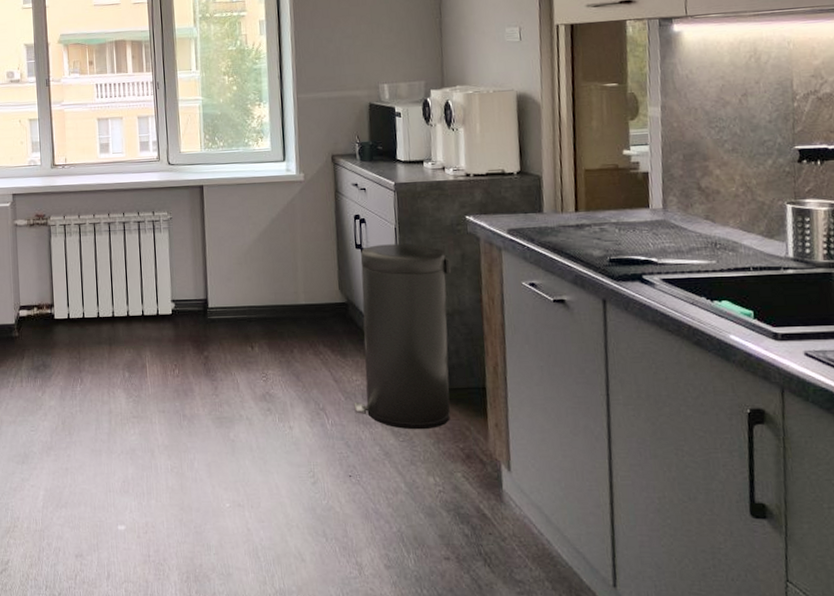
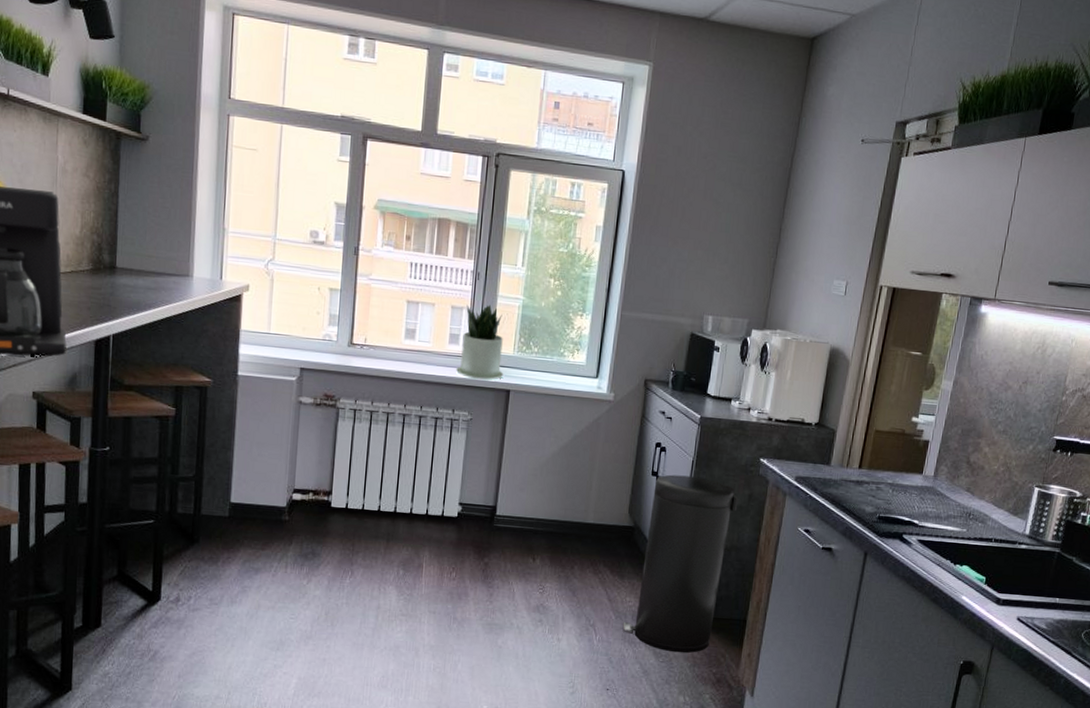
planter: none [149,109,195,181] -> present [455,304,504,381]

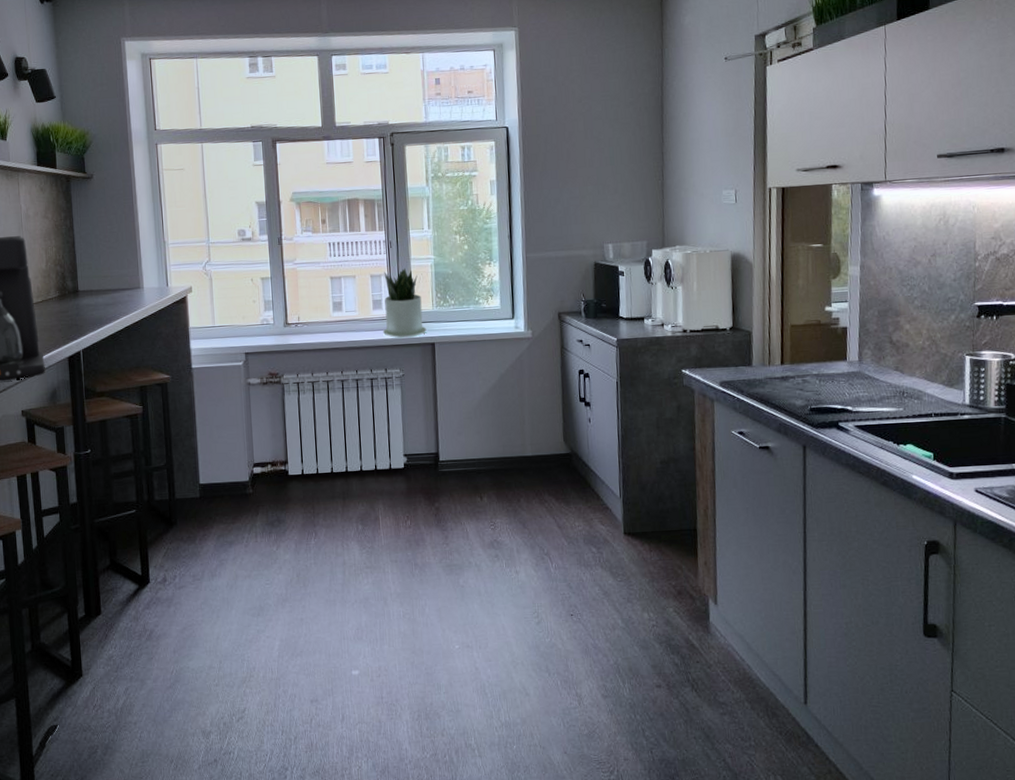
pedal bin: present [622,474,739,653] -> none [576,396,668,570]

